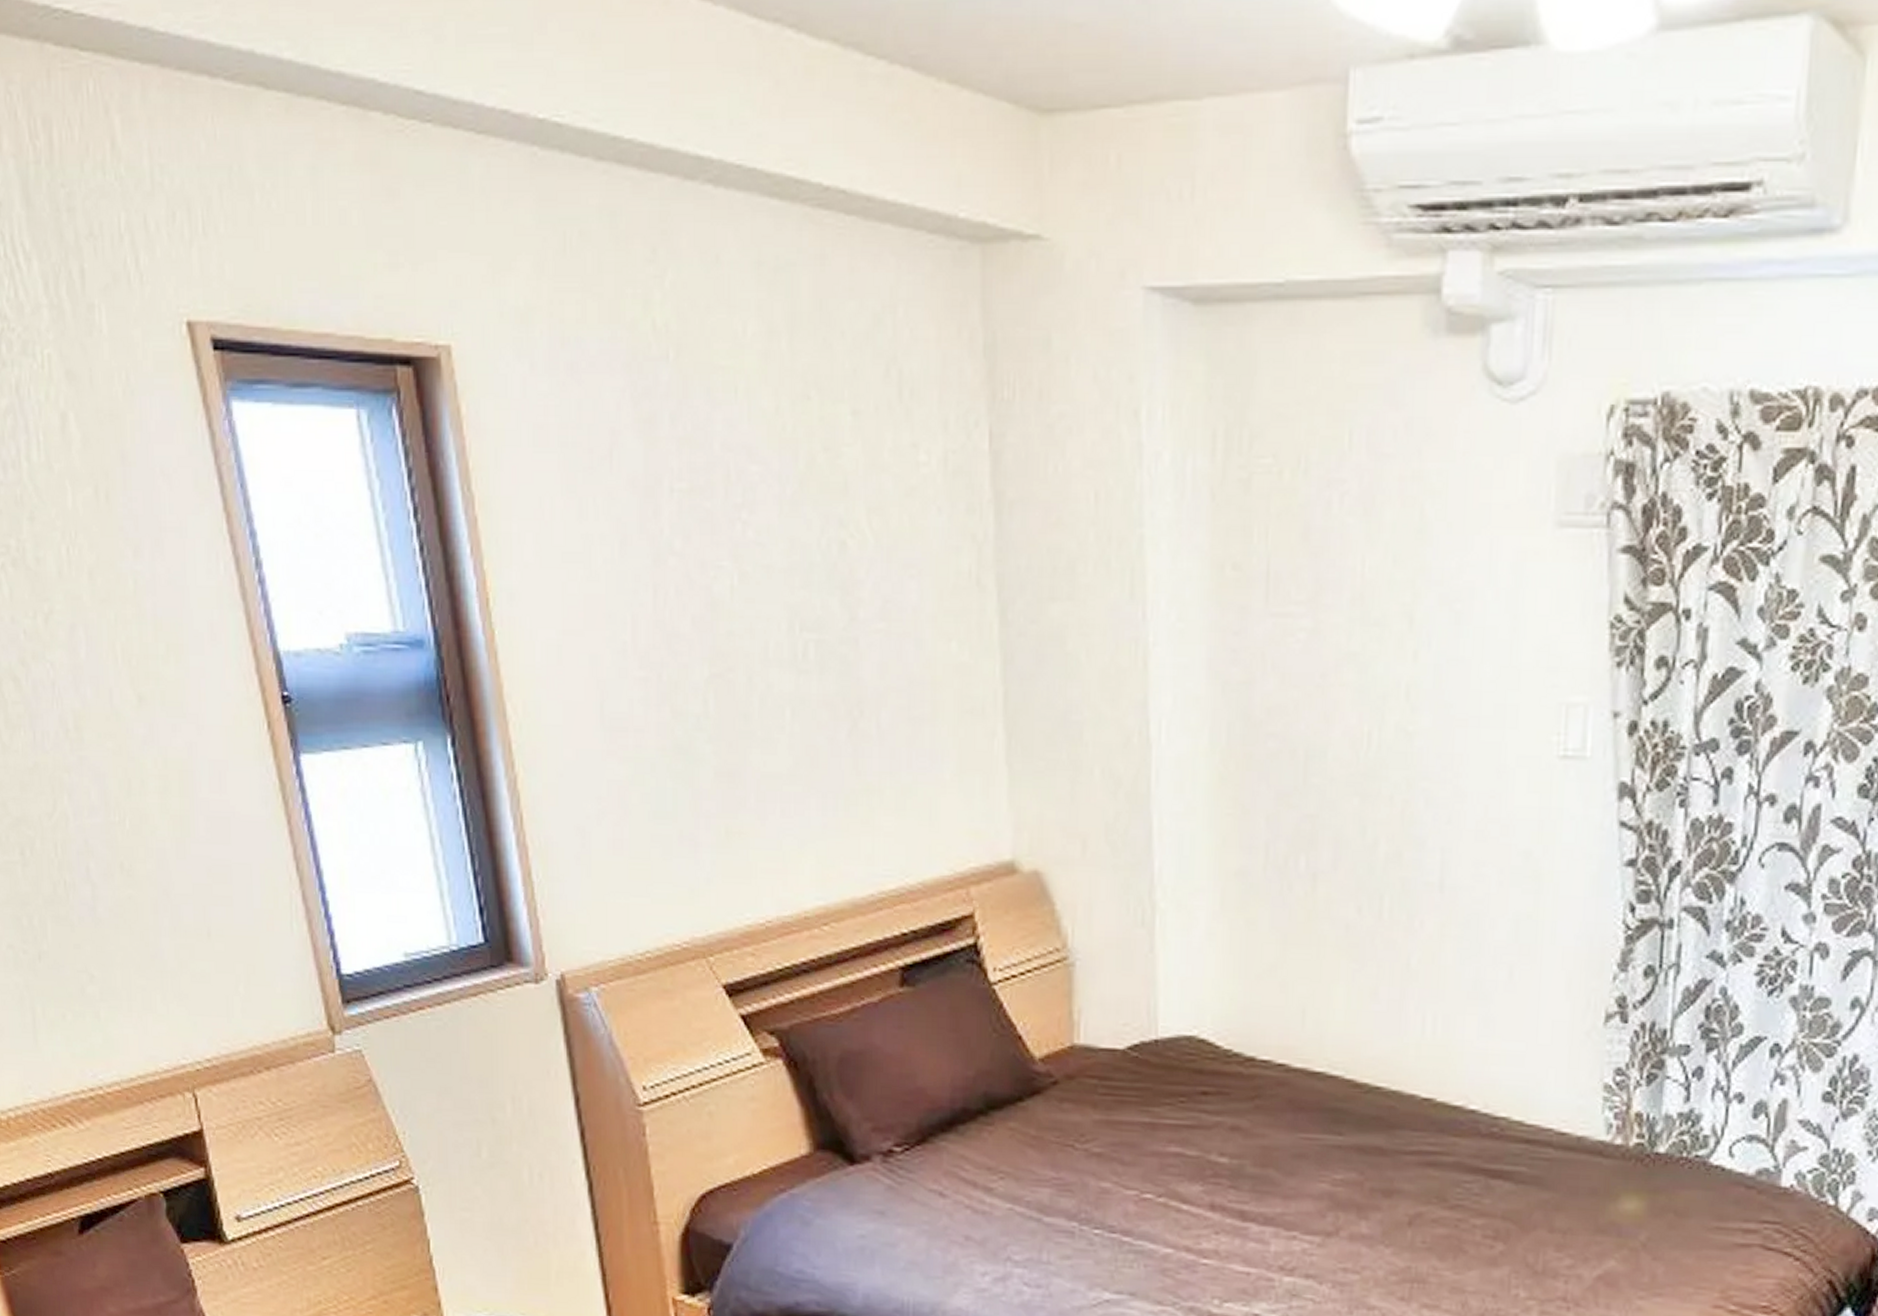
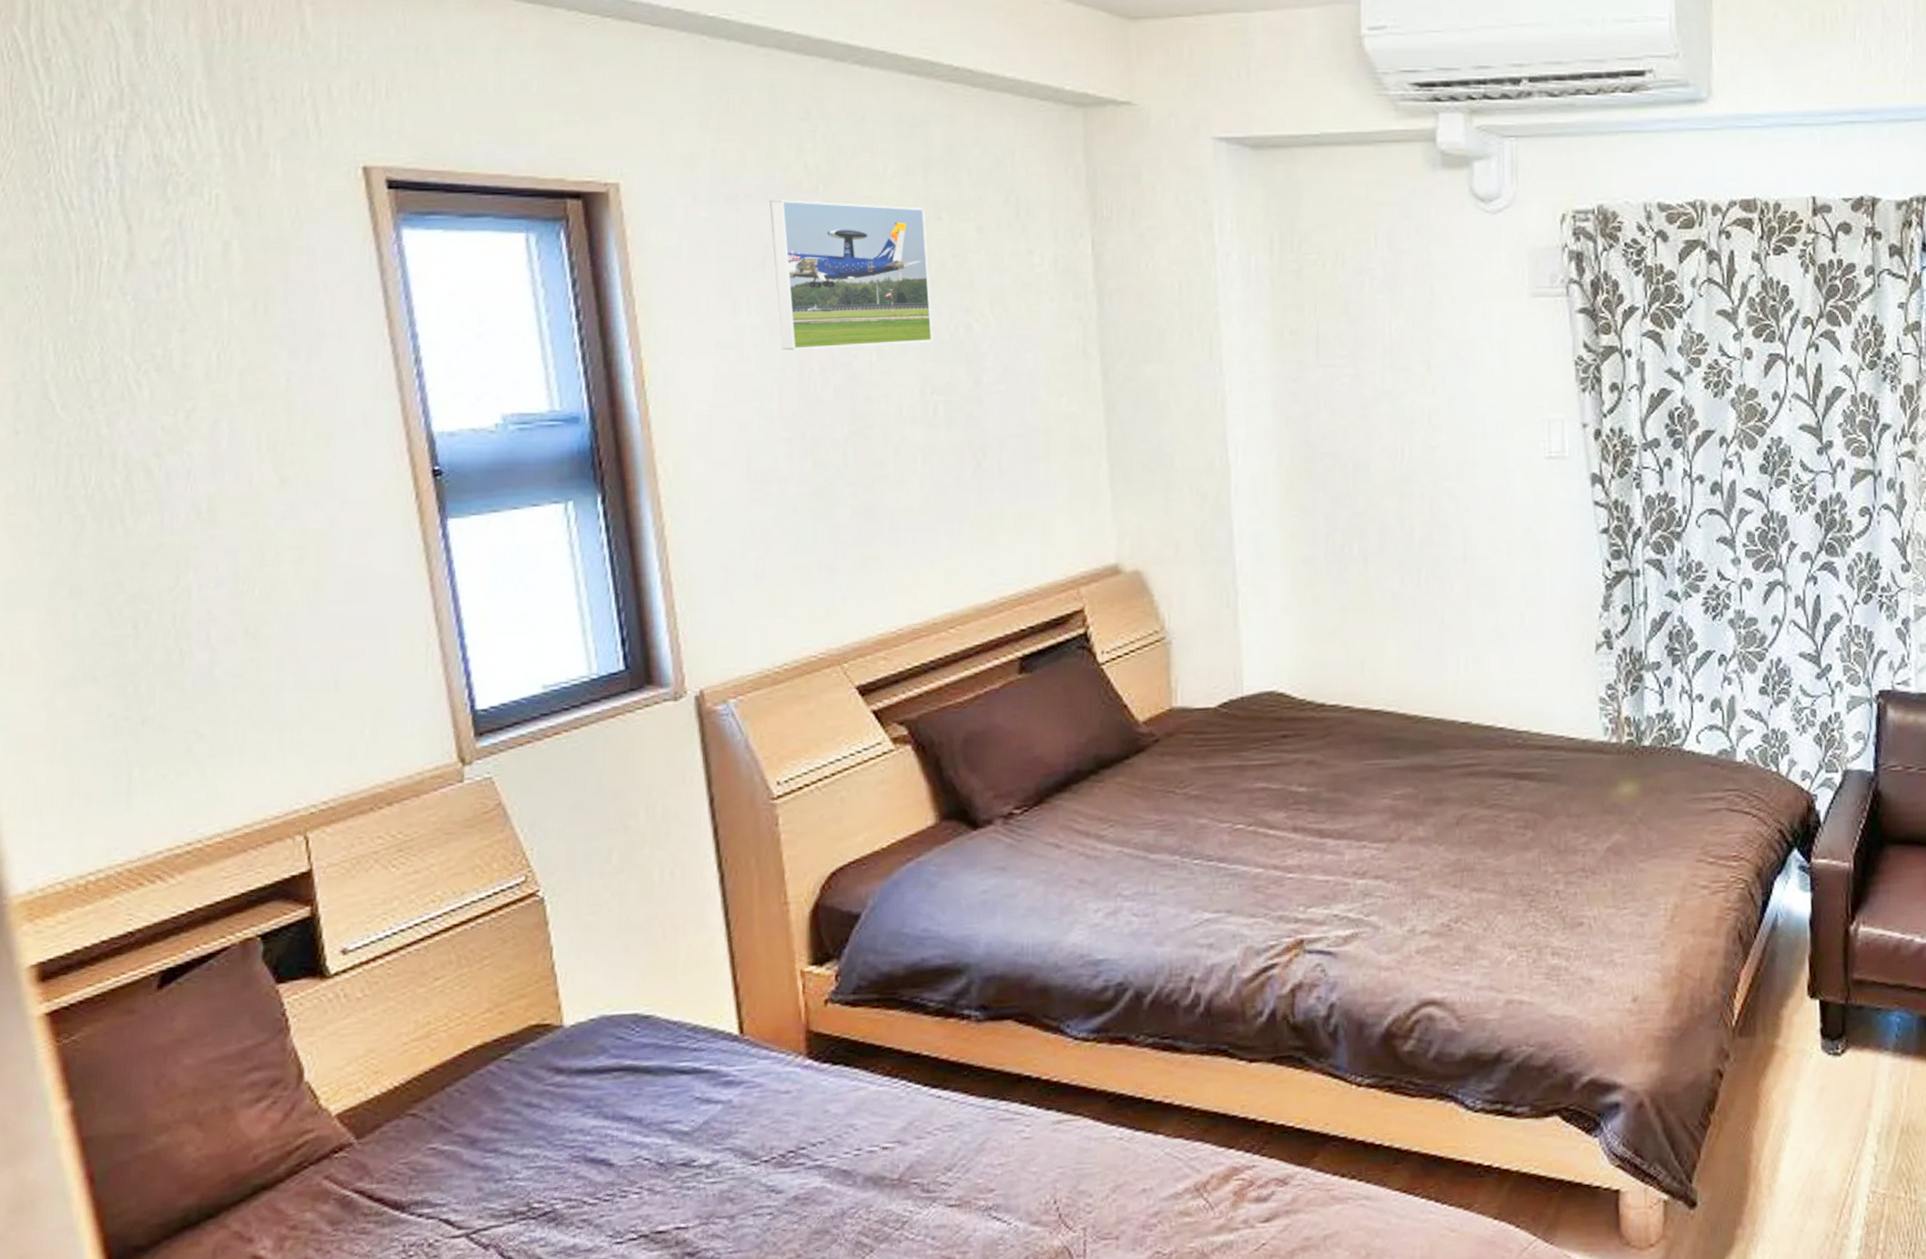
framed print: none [615,369,802,568] -> present [770,199,933,351]

